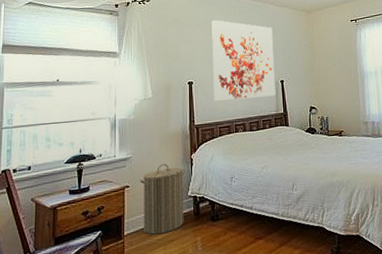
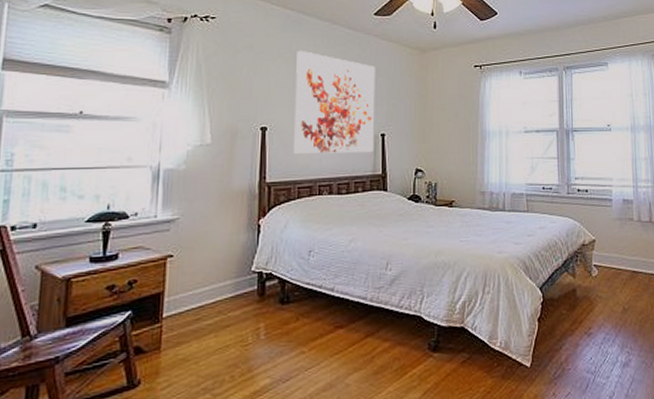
laundry hamper: present [140,163,185,235] -> none [188,228,249,319]

